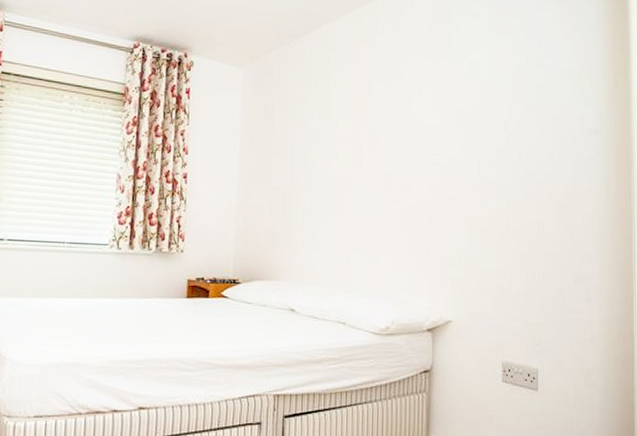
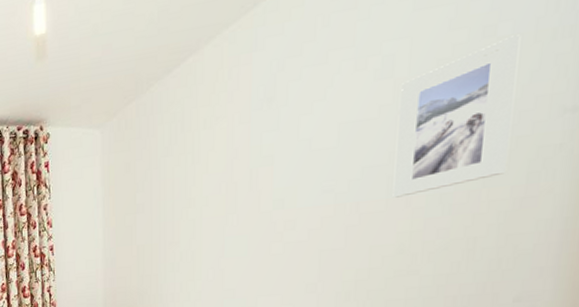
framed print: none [483,69,560,179] -> present [392,35,521,198]

